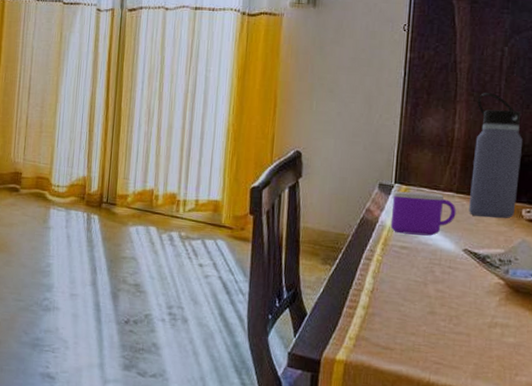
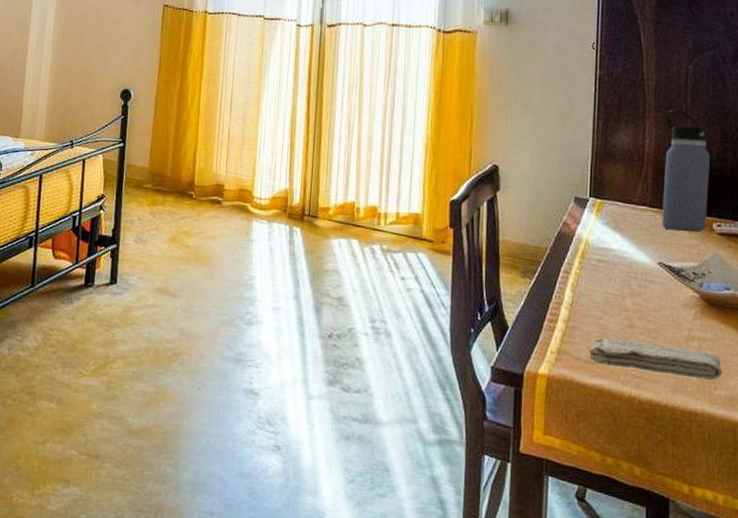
washcloth: none [388,323,525,367] -> present [589,337,723,380]
mug: present [390,191,456,236] -> none [587,205,650,249]

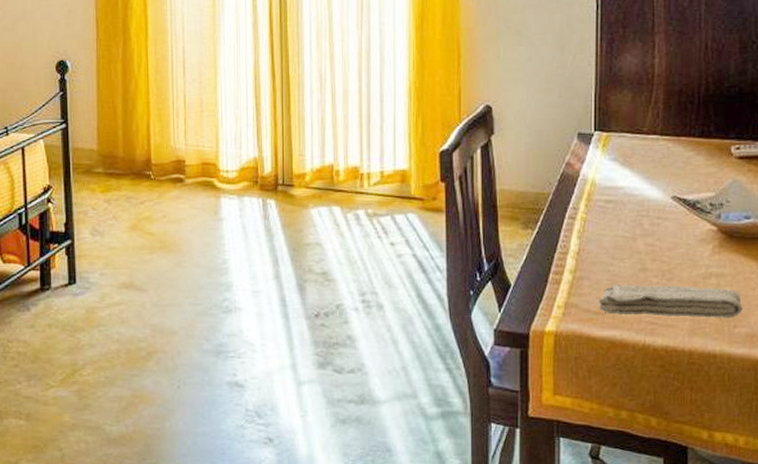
water bottle: present [662,109,710,233] -> none [675,20,727,160]

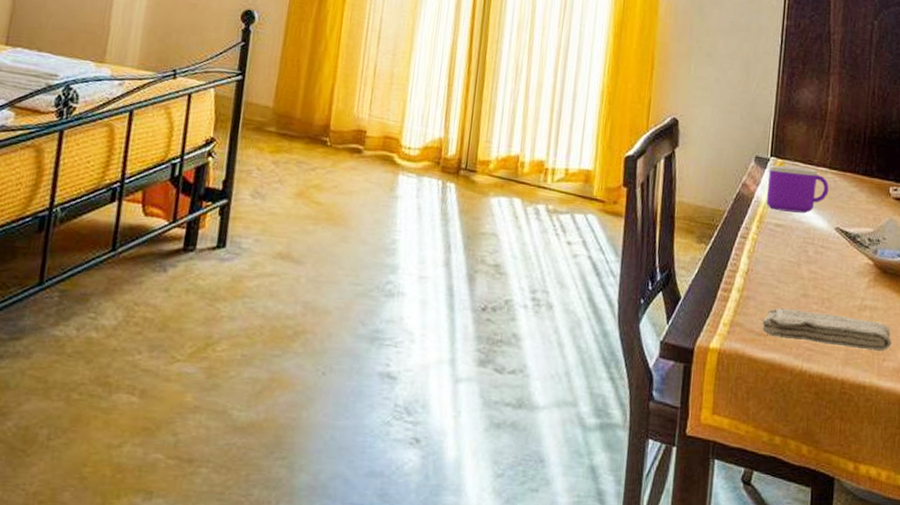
mug: none [593,138,662,186] -> present [766,165,829,213]

